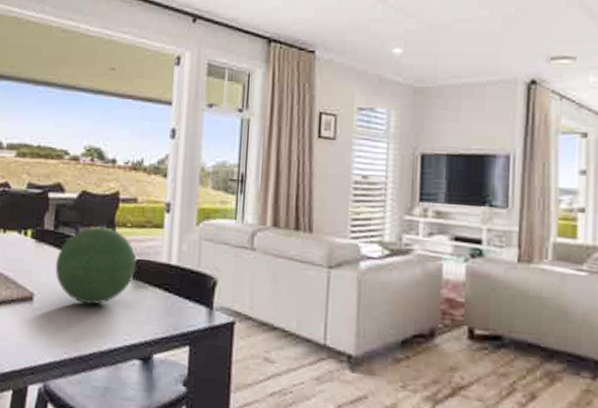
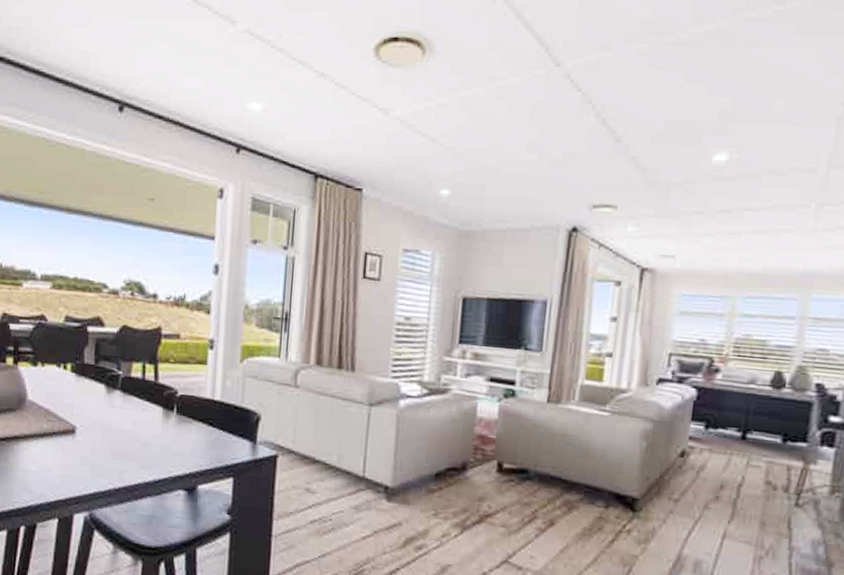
decorative orb: present [55,226,136,305] -> none [97,361,180,438]

